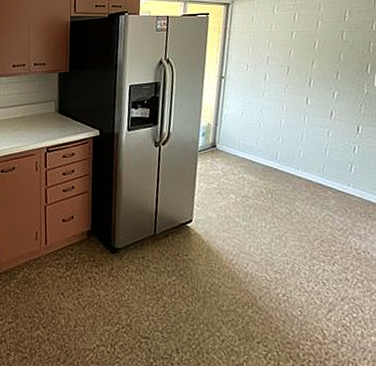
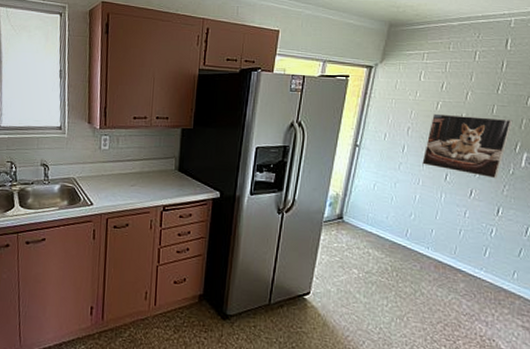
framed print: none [283,42,362,99] -> present [422,113,513,179]

